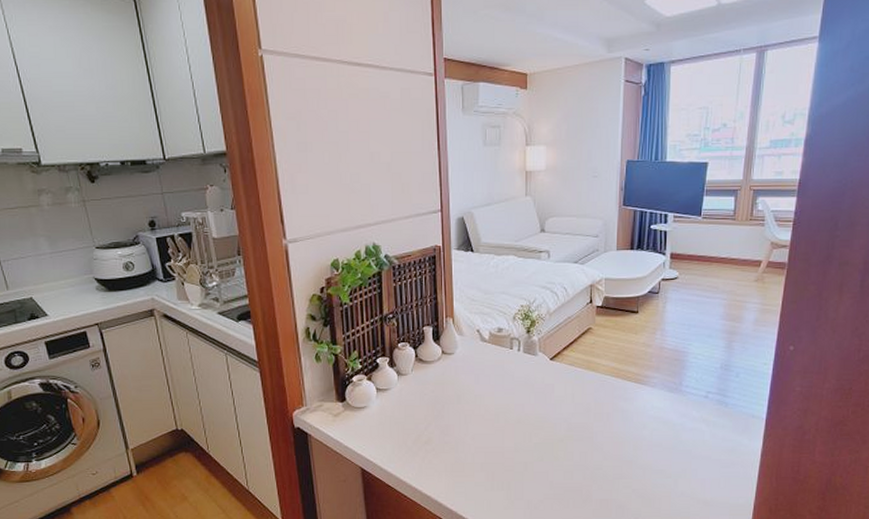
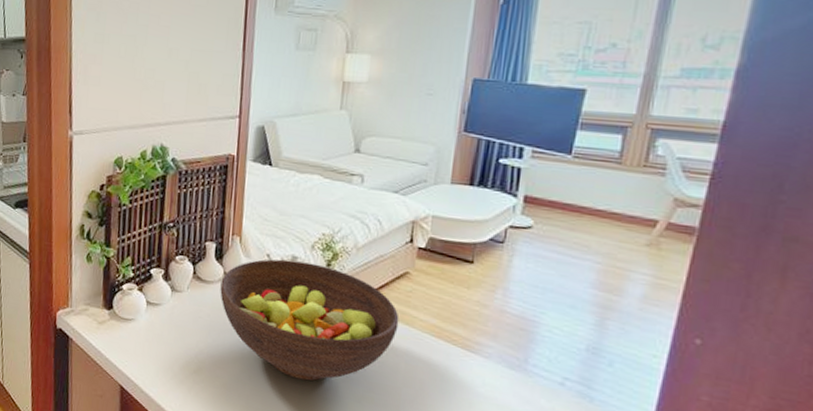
fruit bowl: none [440,332,587,432] -> present [220,259,399,381]

